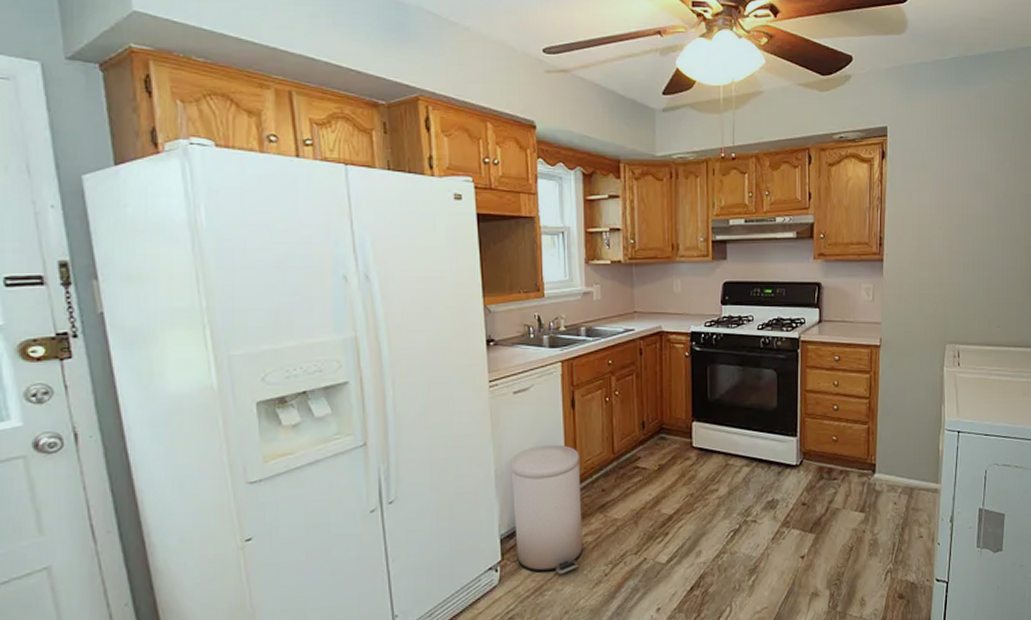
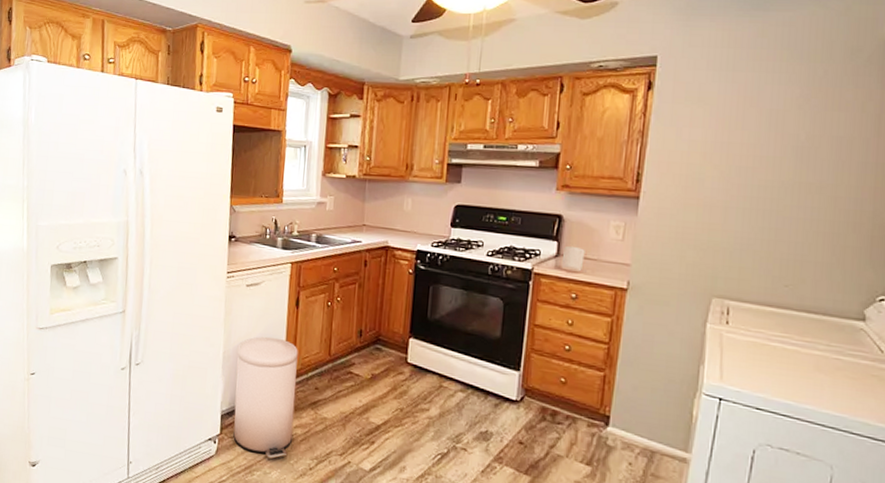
canister: none [821,309,851,338] -> present [559,244,594,274]

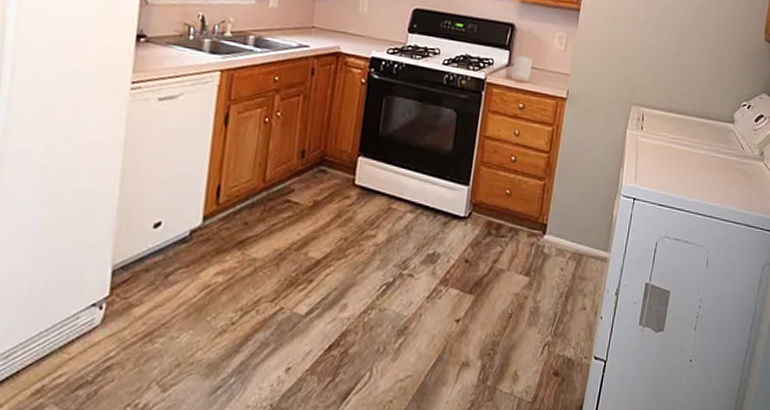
pedal bin: present [233,336,298,460] -> none [128,163,225,320]

